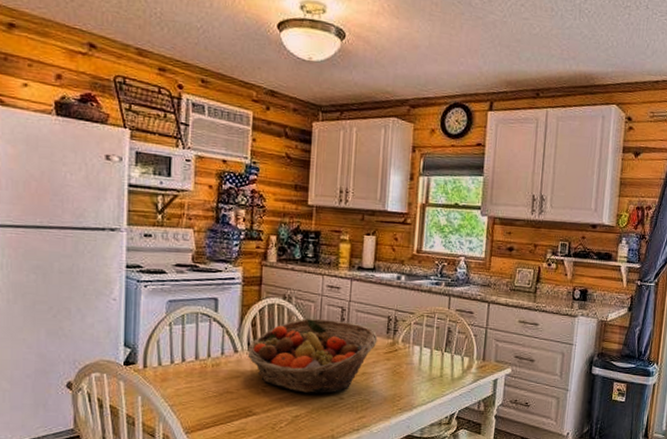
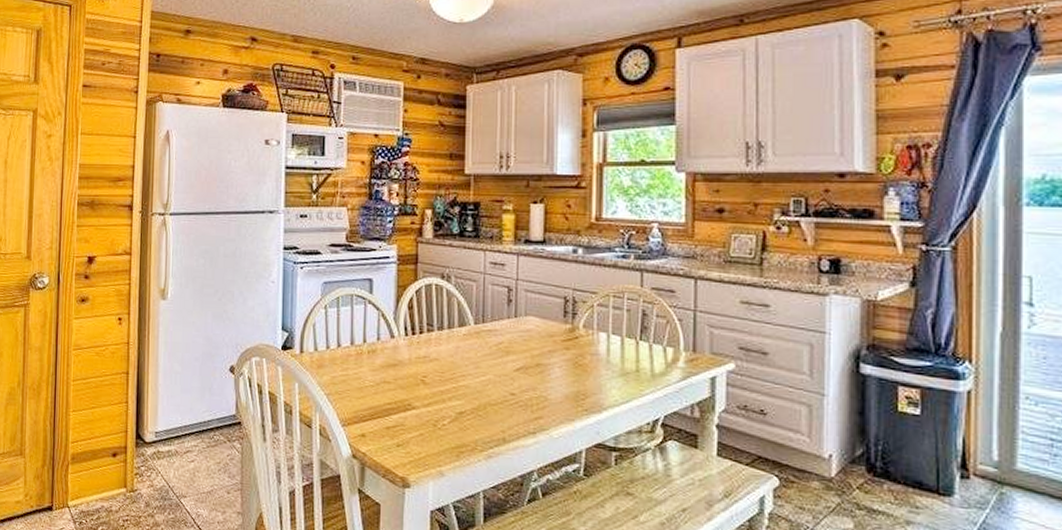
fruit basket: present [247,318,378,394] -> none [405,300,553,388]

